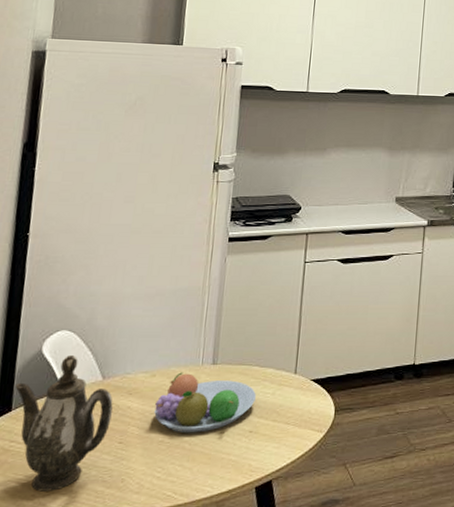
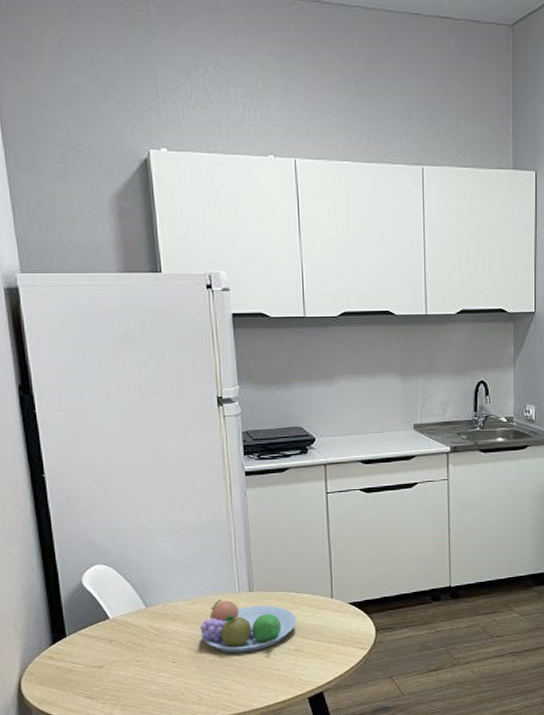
teapot: present [15,355,113,492] -> none [64,587,161,704]

